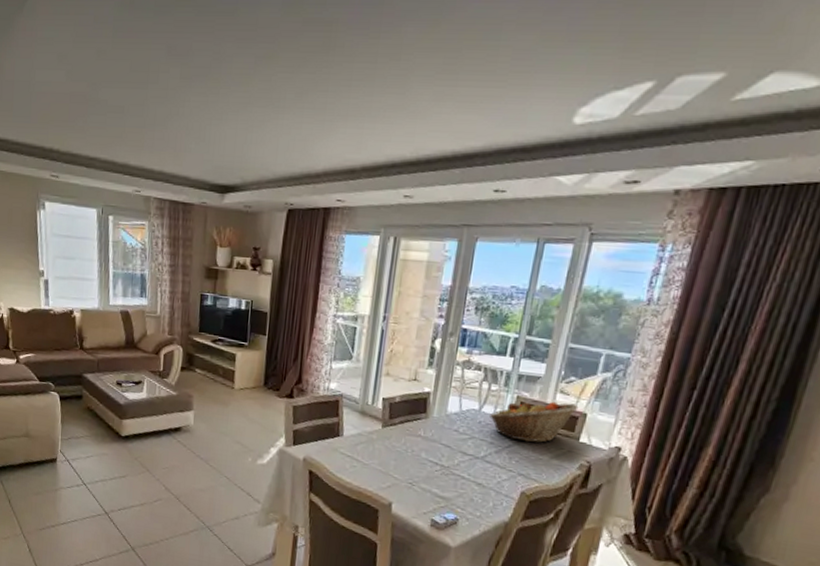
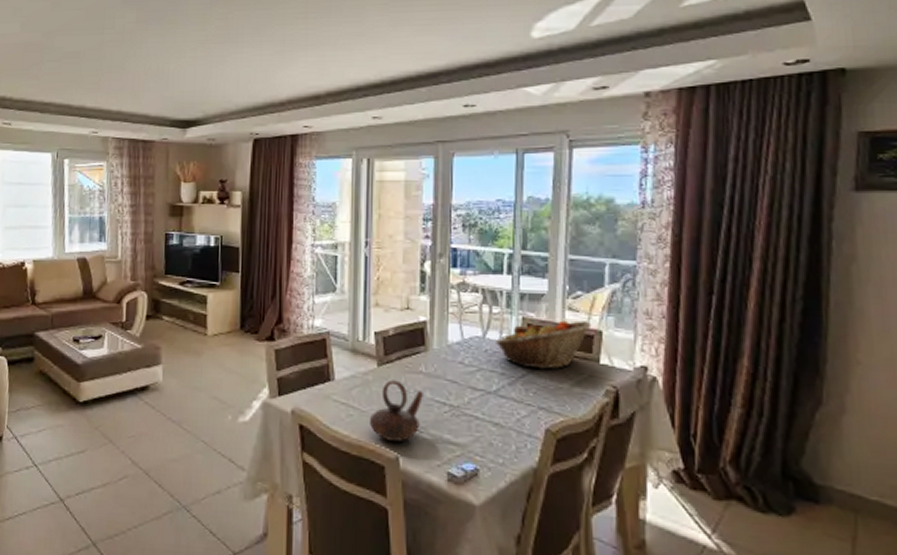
teapot: none [370,440,419,492] -> present [370,380,423,442]

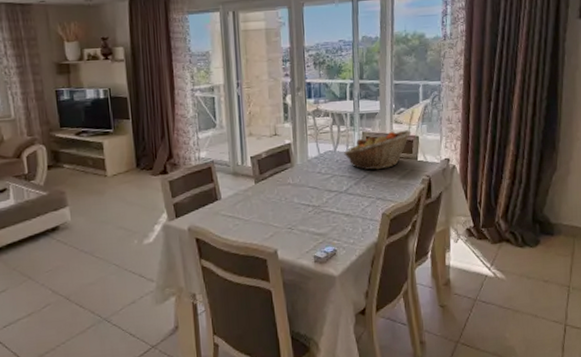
teapot: present [370,380,423,442] -> none [252,192,292,240]

